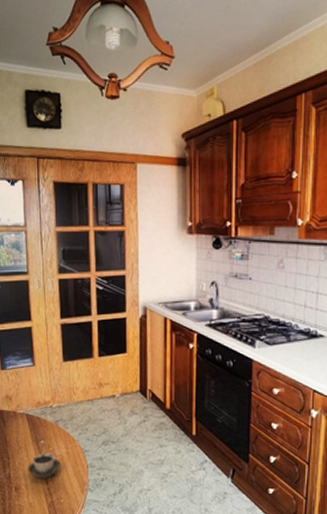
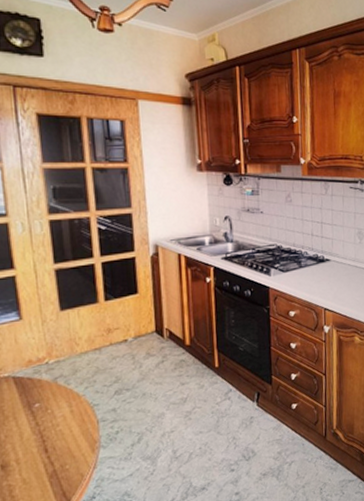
cup: present [28,453,61,479] -> none [18,416,63,449]

